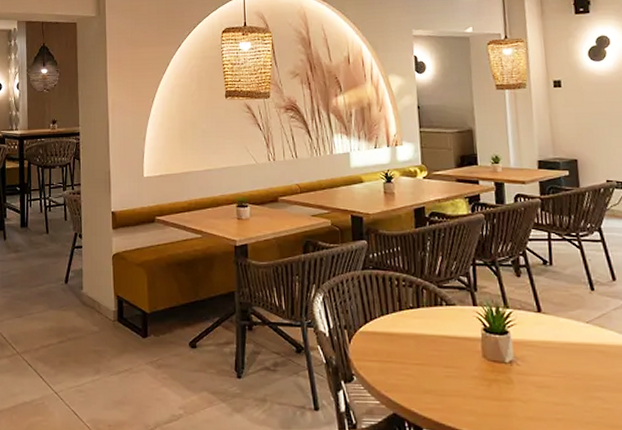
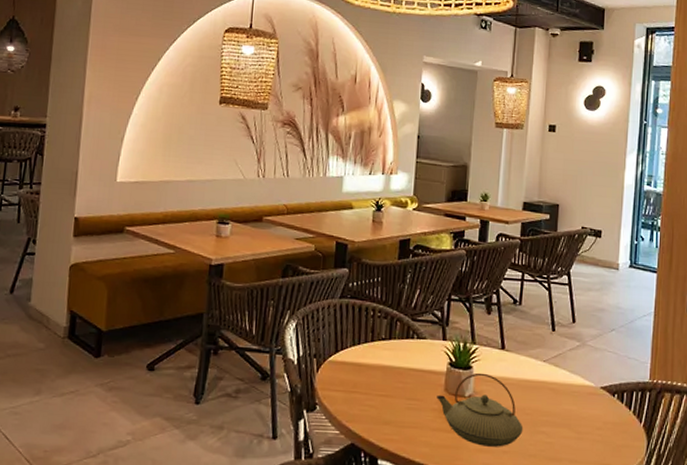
teapot: none [475,337,576,415] -> present [437,372,524,447]

